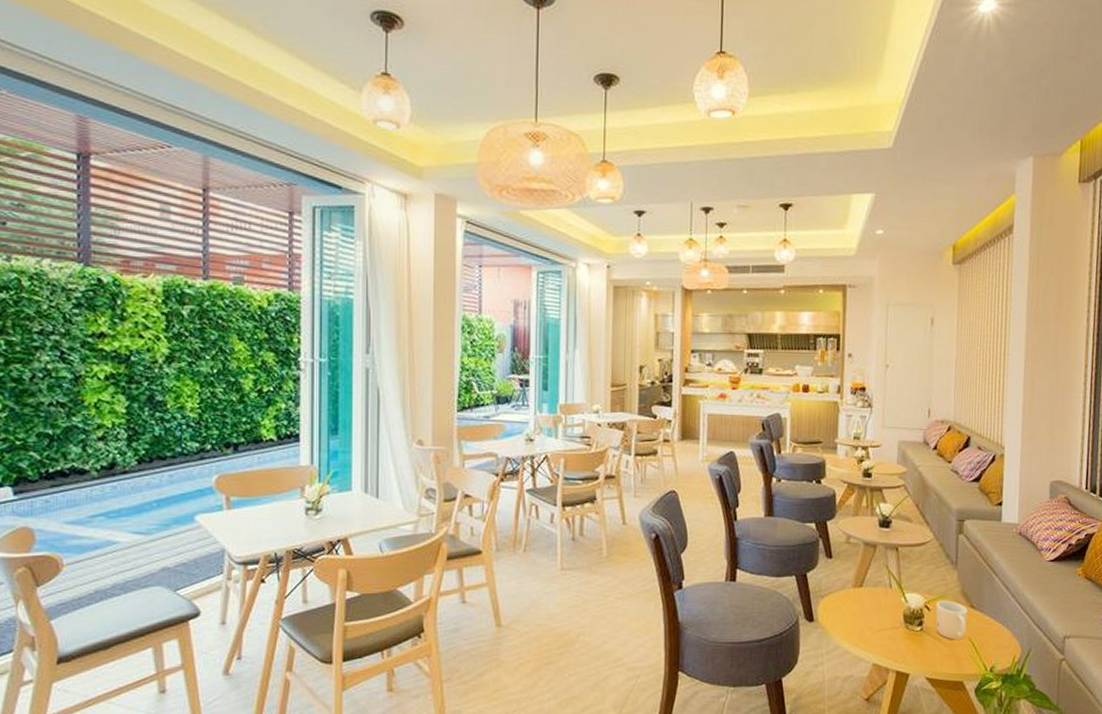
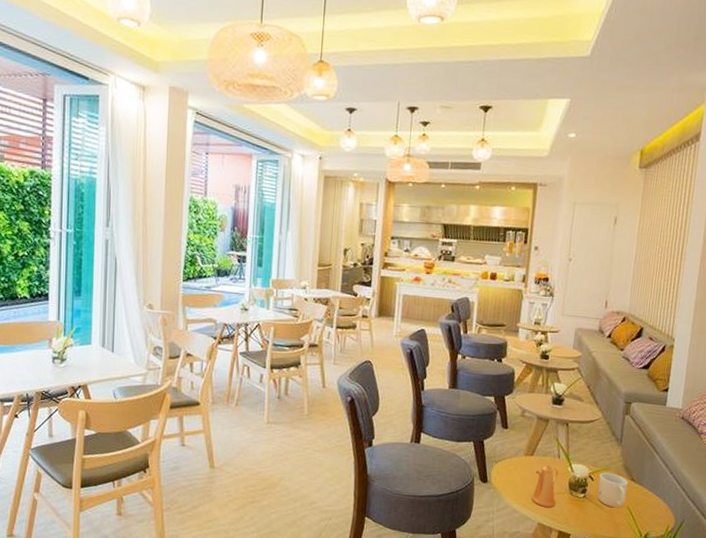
coffee pot: none [863,595,892,645] -> present [531,463,559,507]

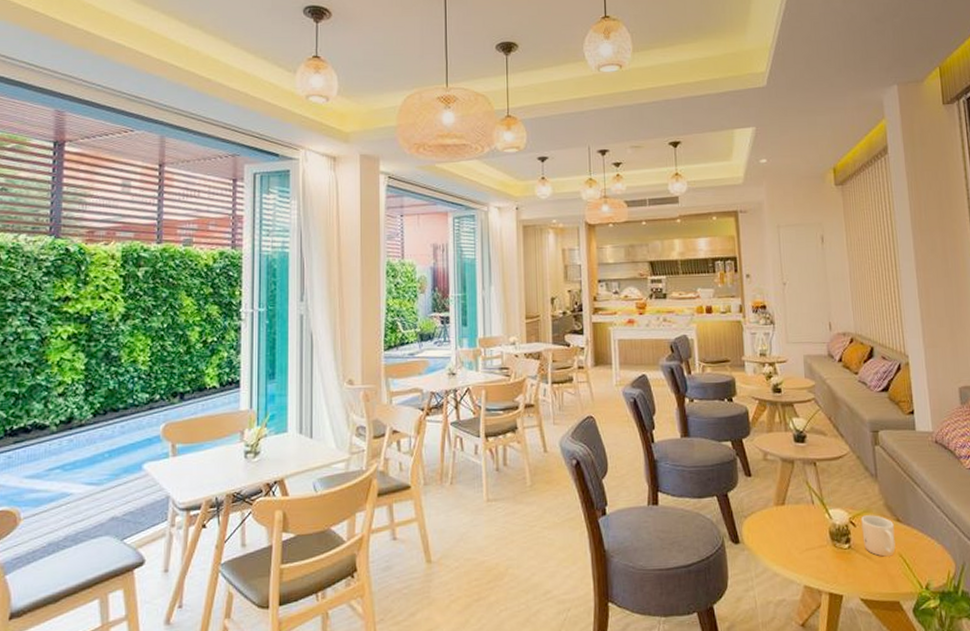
coffee pot: present [531,463,559,507] -> none [790,512,820,565]

